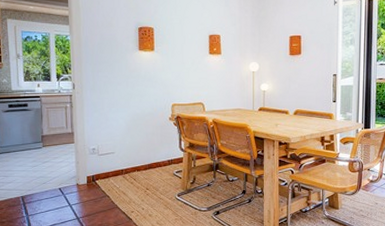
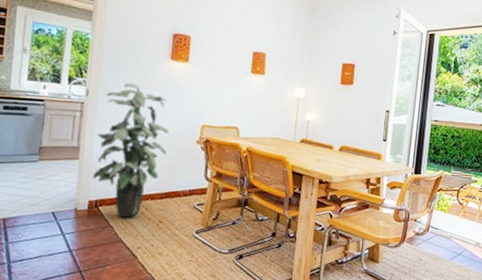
indoor plant: none [86,74,146,188] -> present [93,83,169,218]

